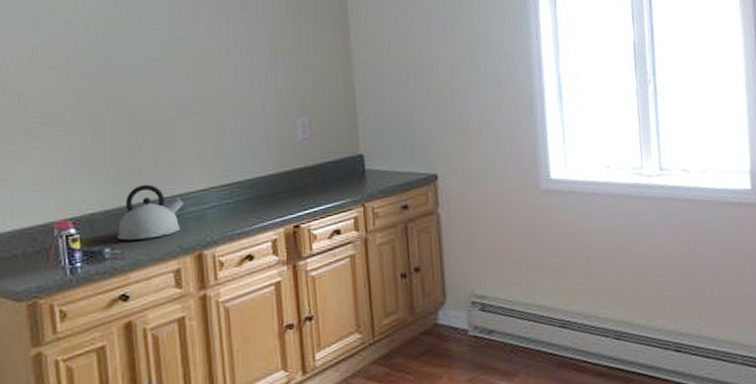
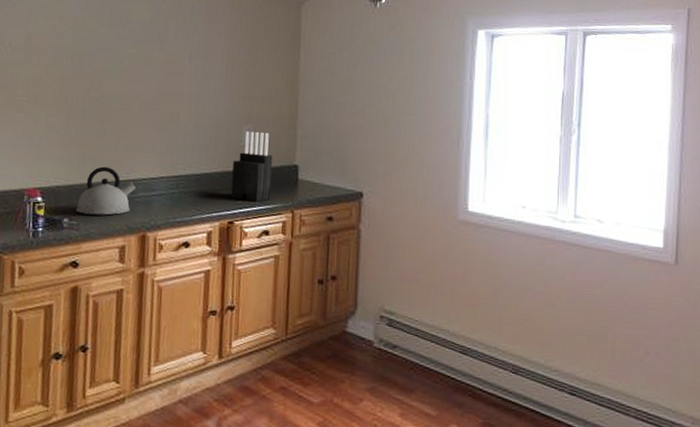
knife block: none [291,123,338,201] -> present [230,131,273,202]

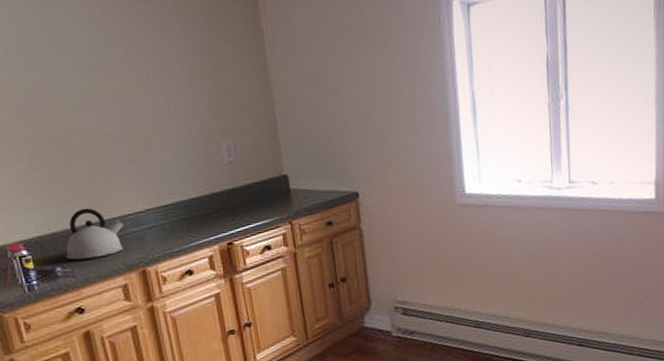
knife block: present [230,131,273,202] -> none [219,146,266,220]

